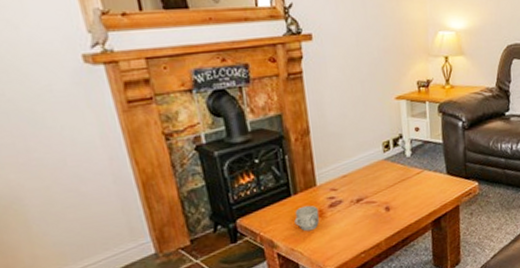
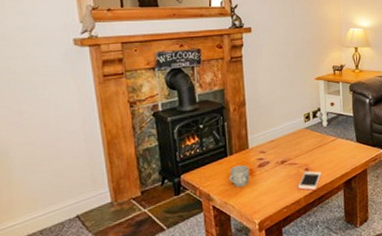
cell phone: none [376,209,405,232] -> present [297,171,322,191]

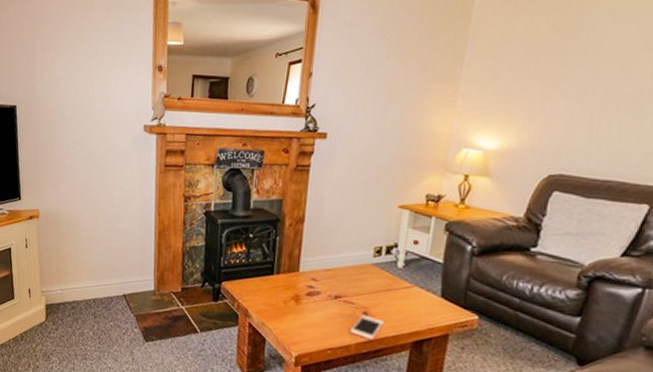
mug: present [229,164,250,188] -> none [271,287,296,312]

